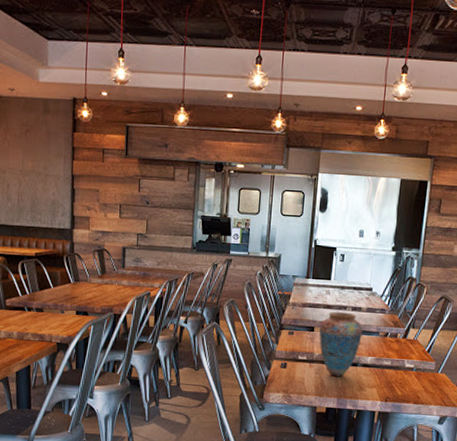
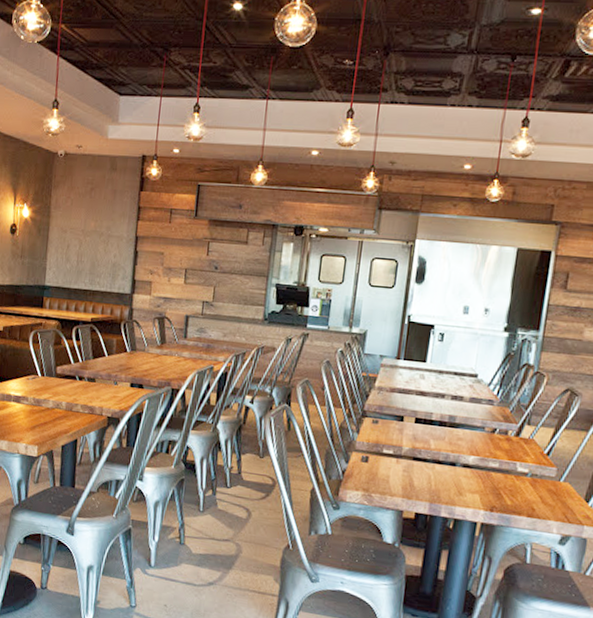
vase: present [319,311,363,377] -> none [409,399,465,478]

